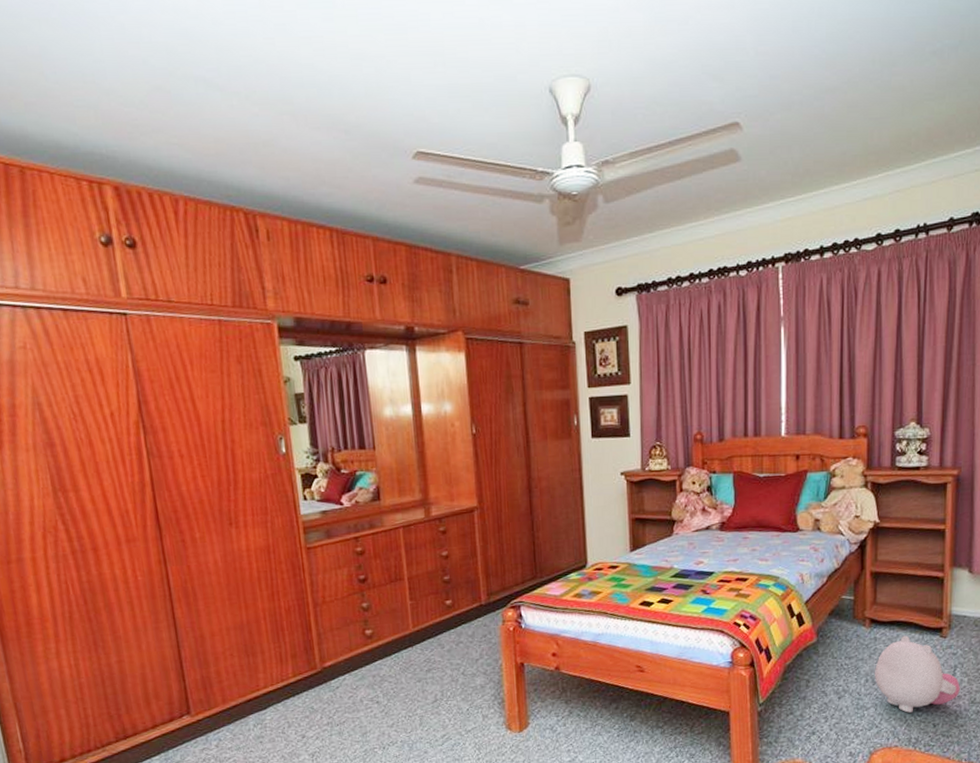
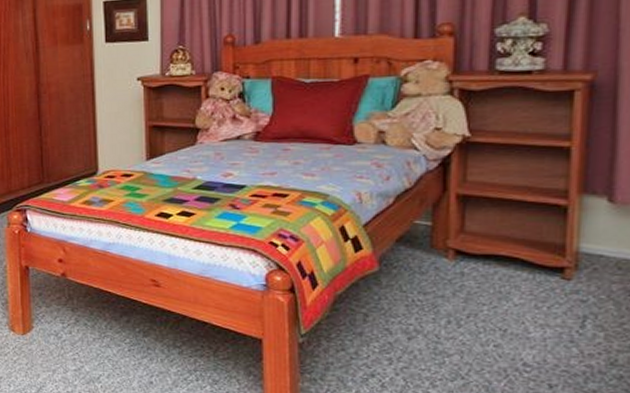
plush toy: present [875,635,960,713] -> none [460,273,592,367]

